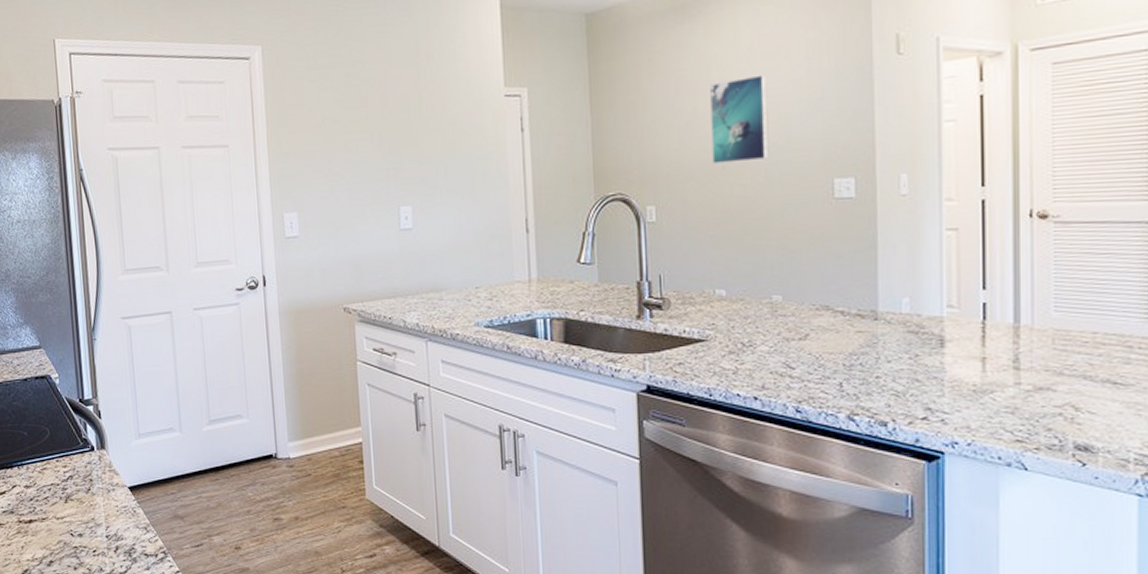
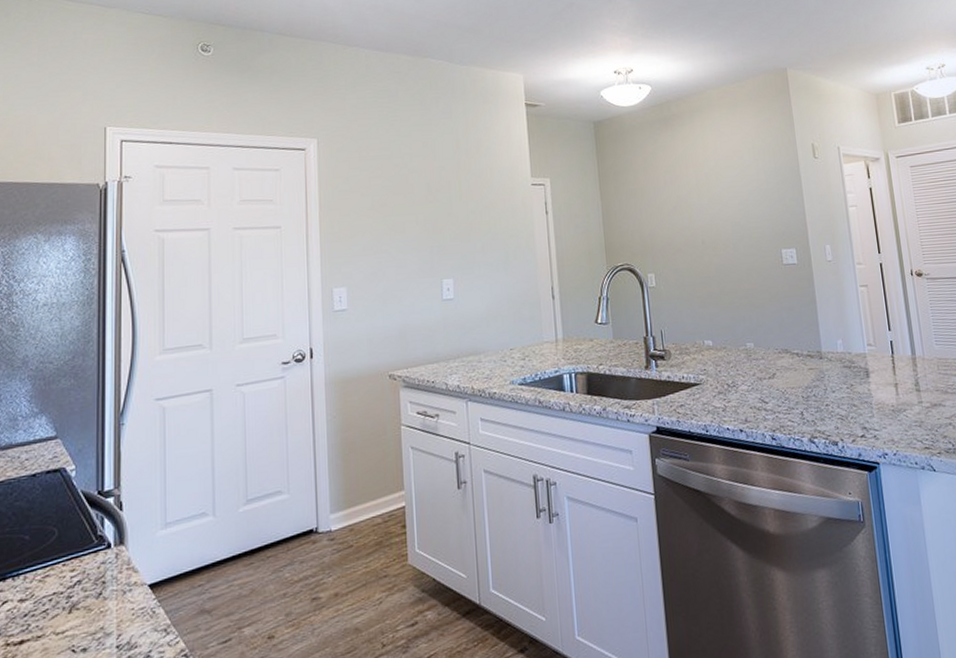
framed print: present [710,74,769,164] -> none [689,171,735,239]

